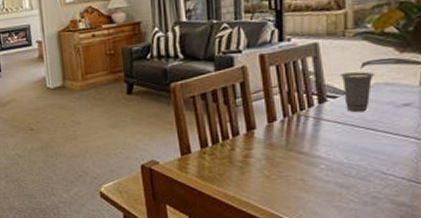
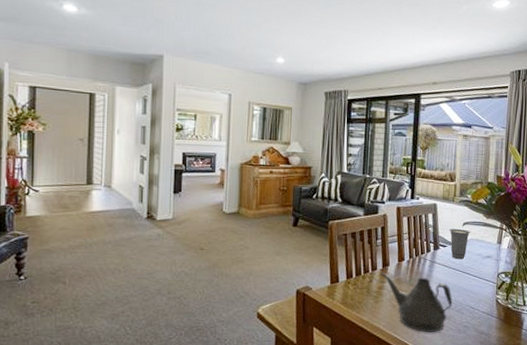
teapot: none [244,138,352,206] -> present [380,273,453,332]

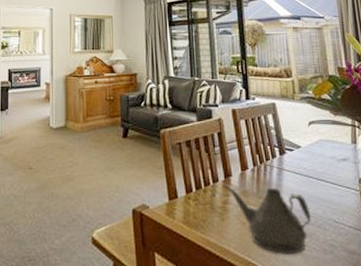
cup: present [449,229,471,260] -> none [294,129,319,165]

